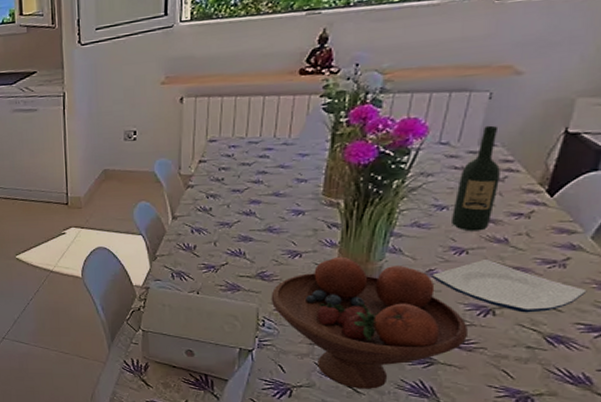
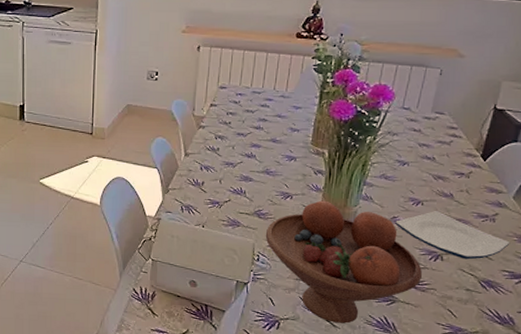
wine bottle: present [452,125,500,232] -> none [411,97,448,186]

